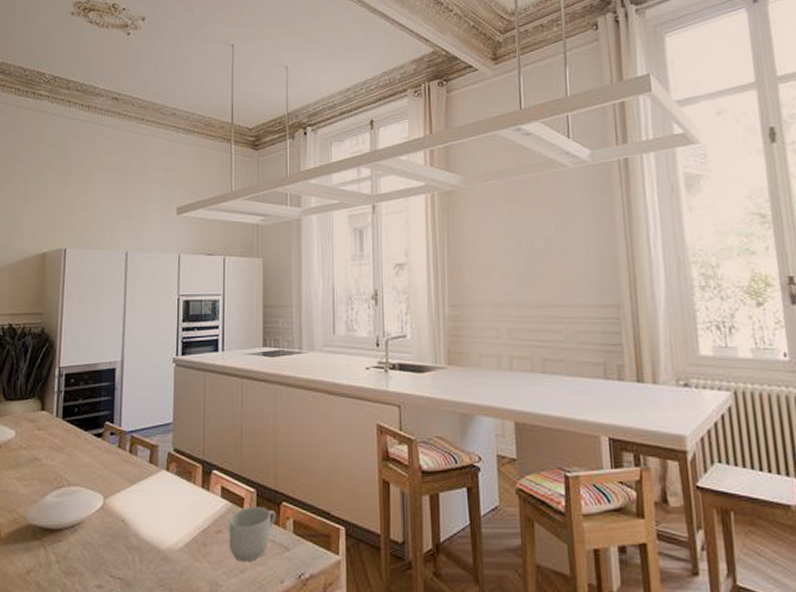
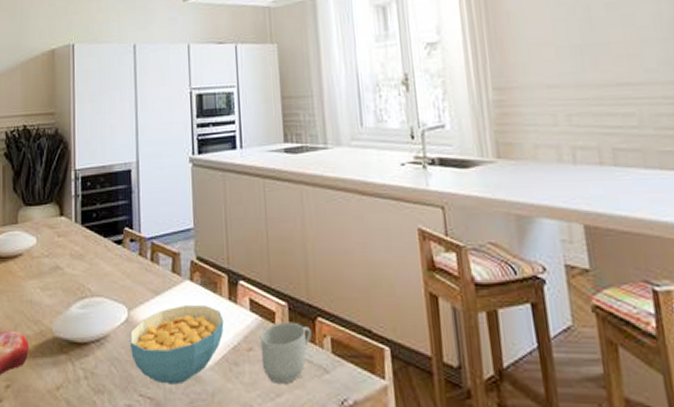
cereal bowl: none [103,493,196,565] -> present [129,305,224,385]

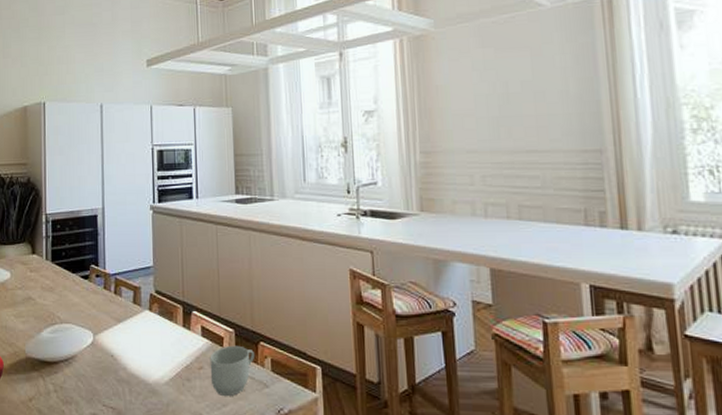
cereal bowl: present [129,305,224,385] -> none [94,331,179,397]

